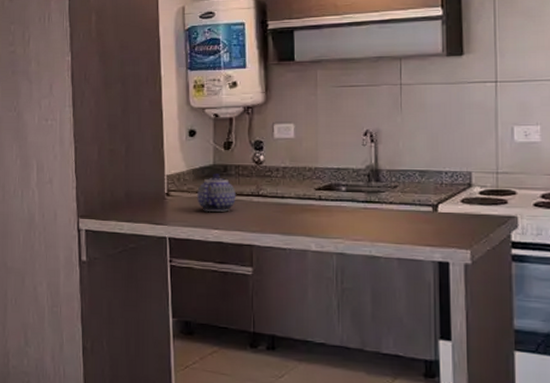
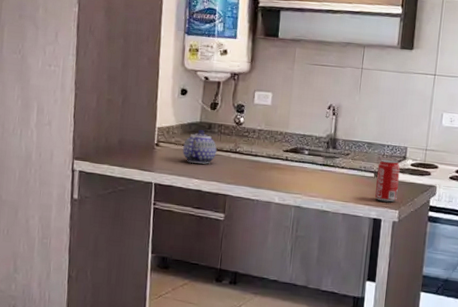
beverage can: none [435,189,466,241] -> present [375,159,400,202]

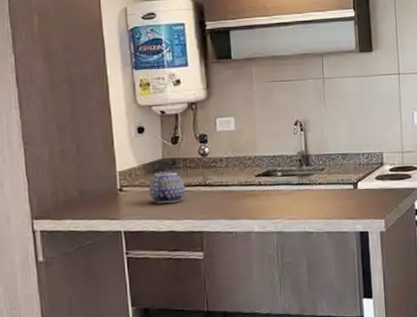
beverage can: present [375,159,400,202] -> none [355,168,381,213]

